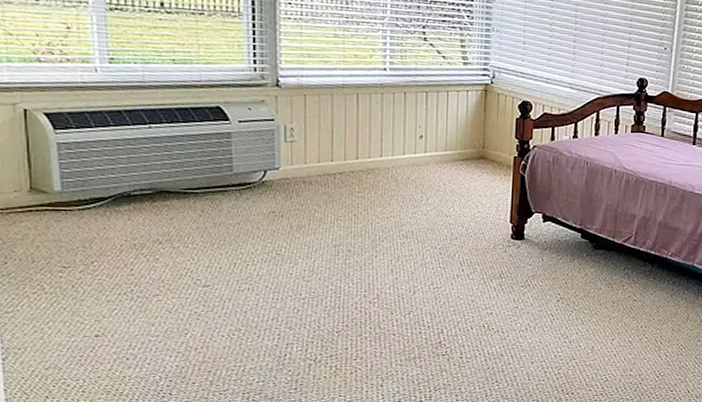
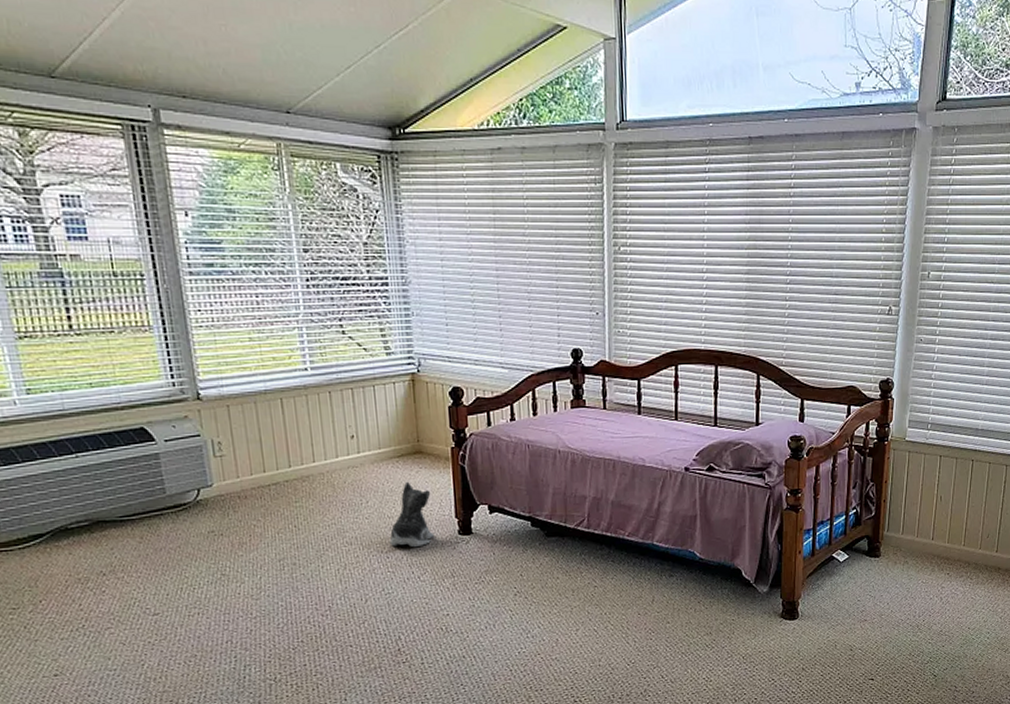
plush toy: none [444,184,490,247] -> present [389,481,435,548]

